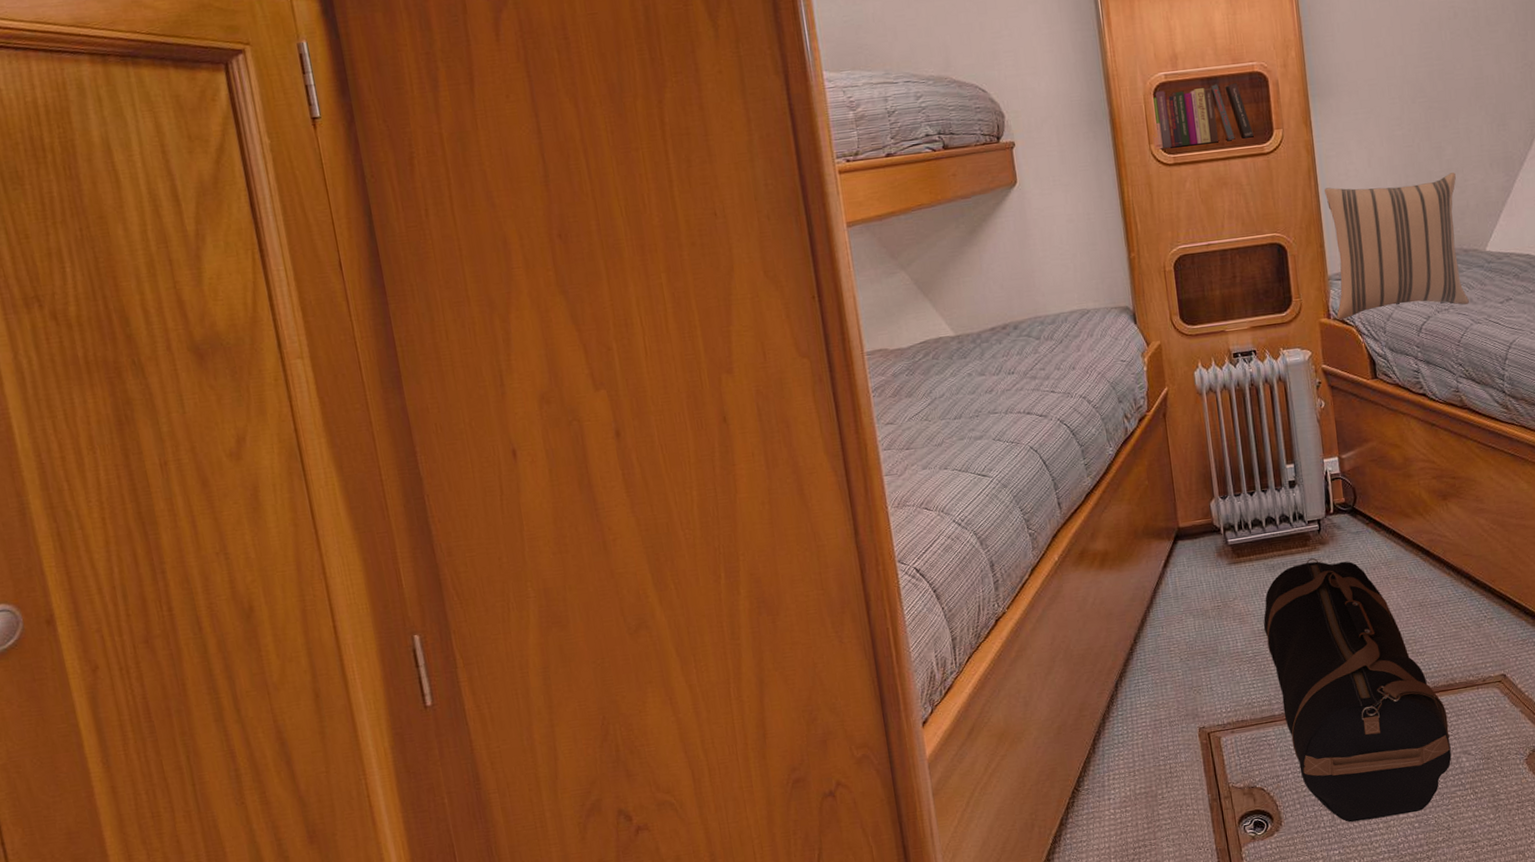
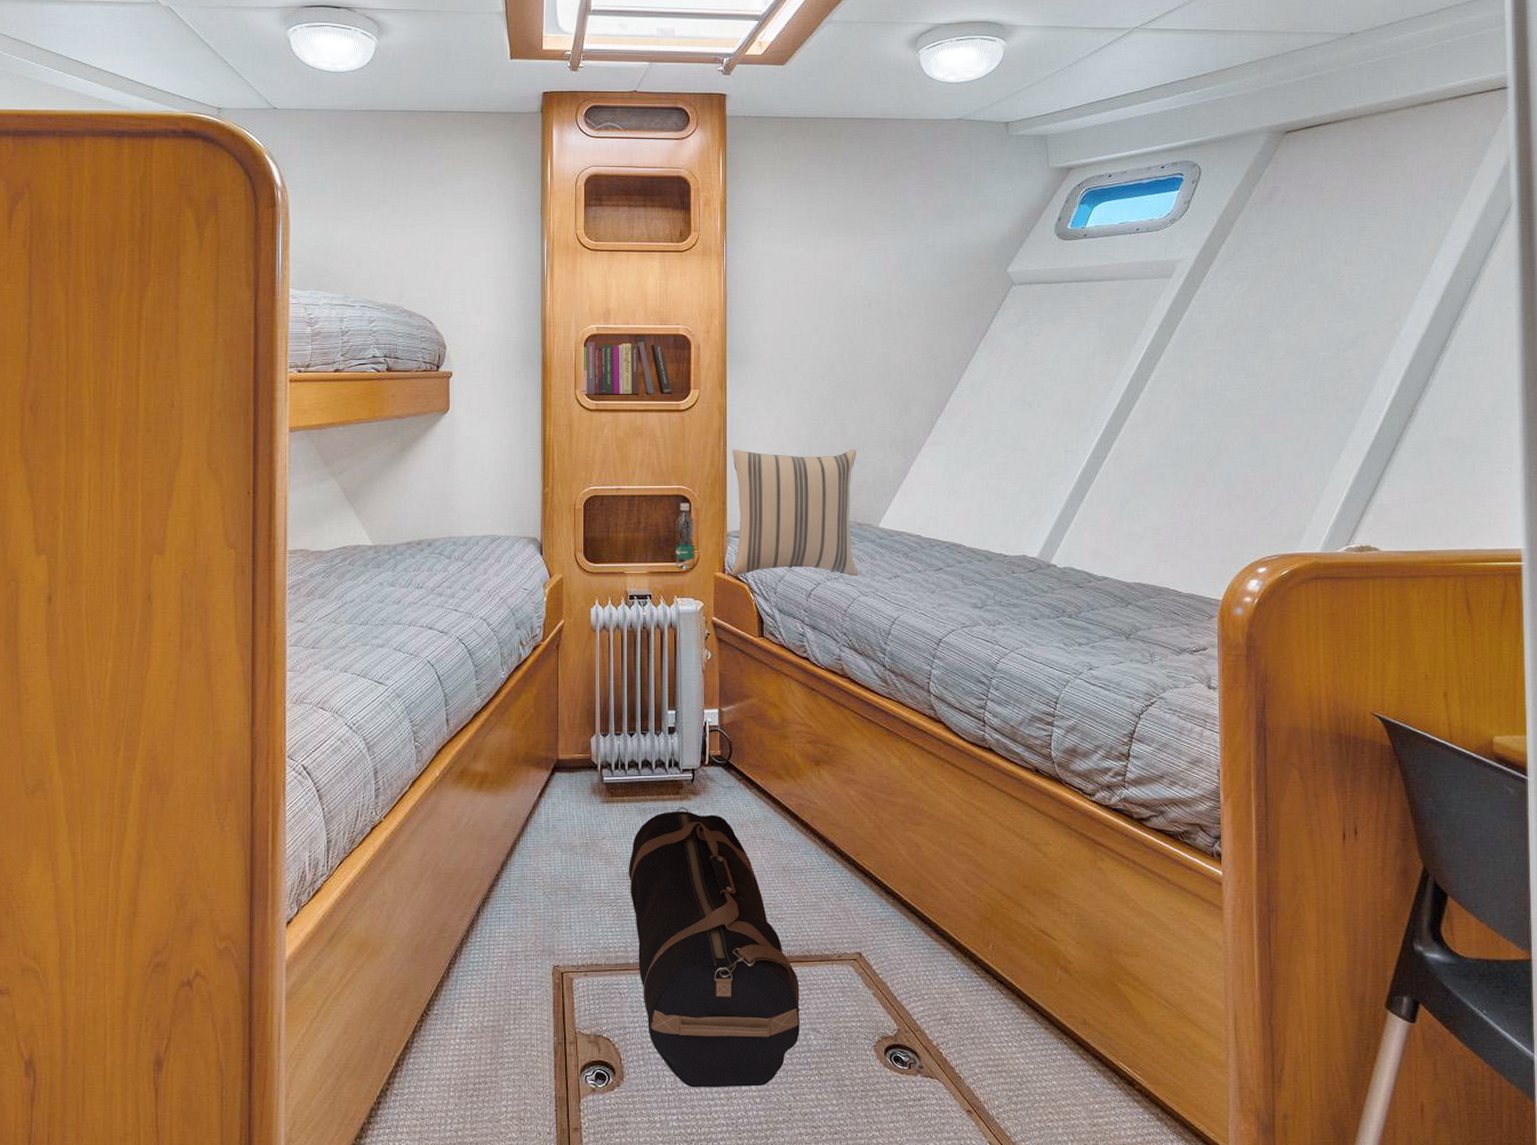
bottle: none [1272,250,1298,320] -> present [675,502,695,569]

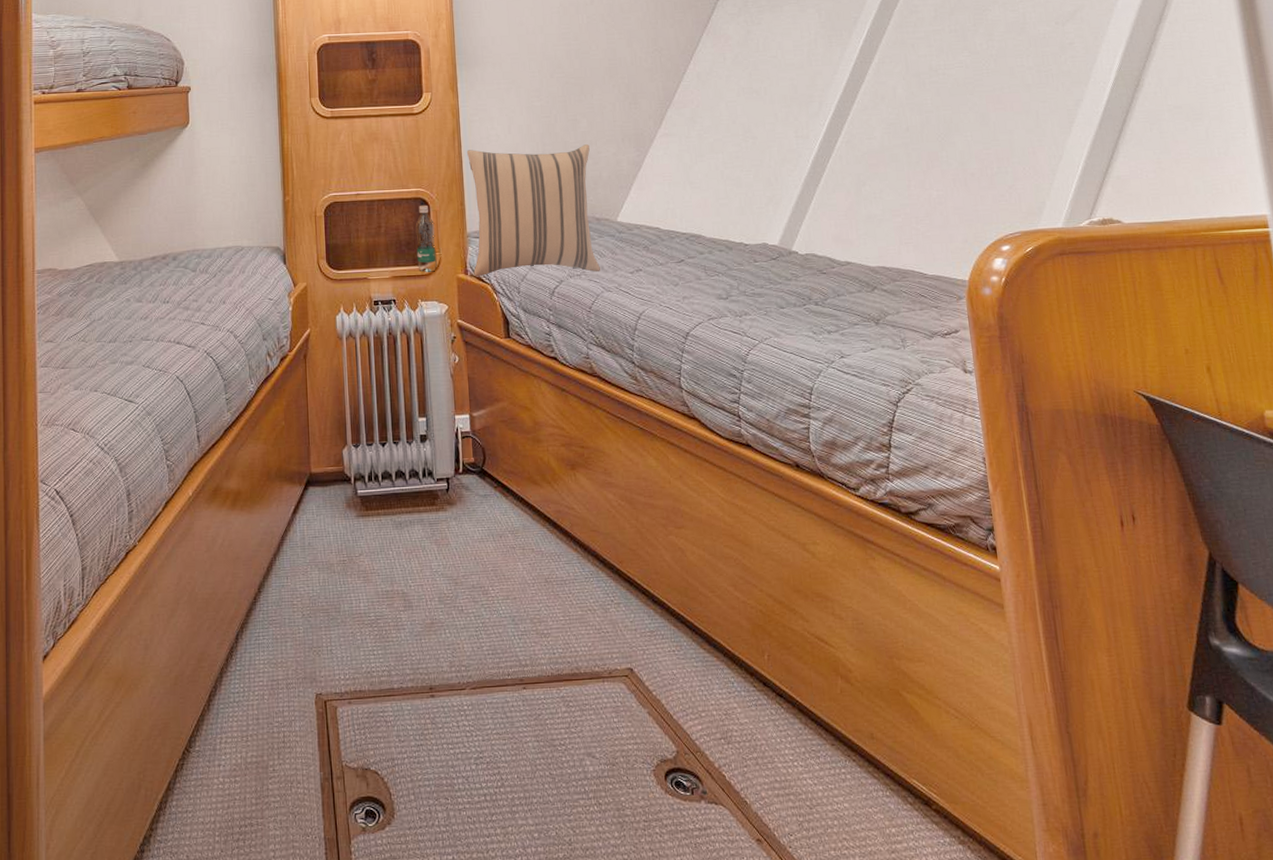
books: present [579,341,672,395] -> none [314,48,405,103]
duffel bag: present [628,806,800,1088] -> none [387,518,575,824]

